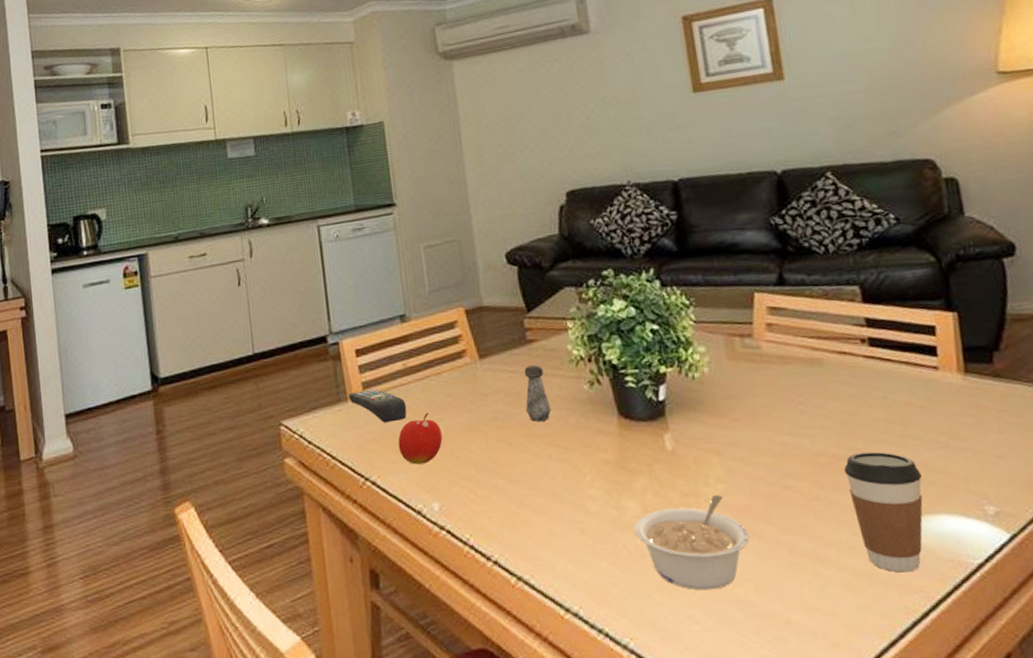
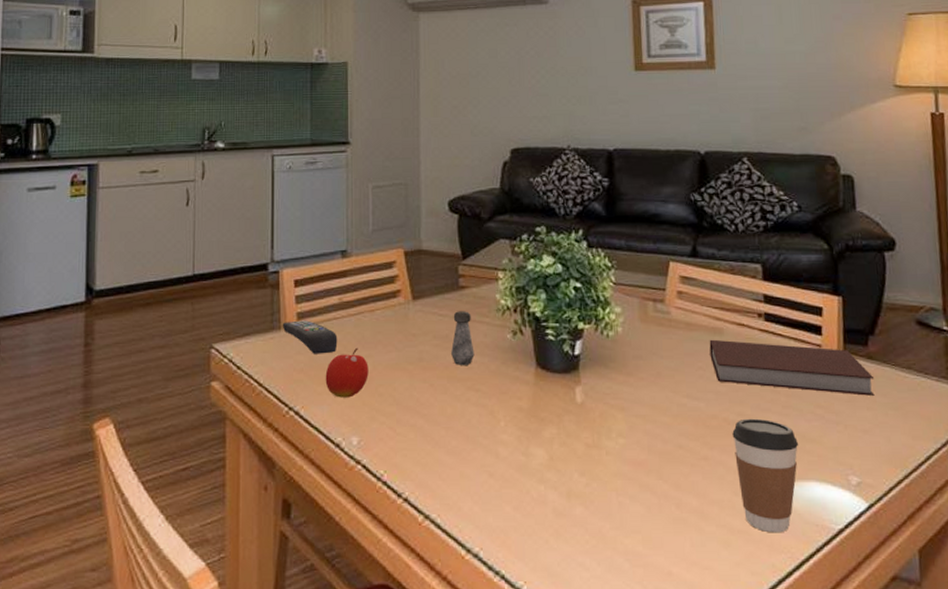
legume: present [634,495,750,591] -> none [539,449,643,539]
notebook: none [808,369,1007,418] -> present [709,339,875,396]

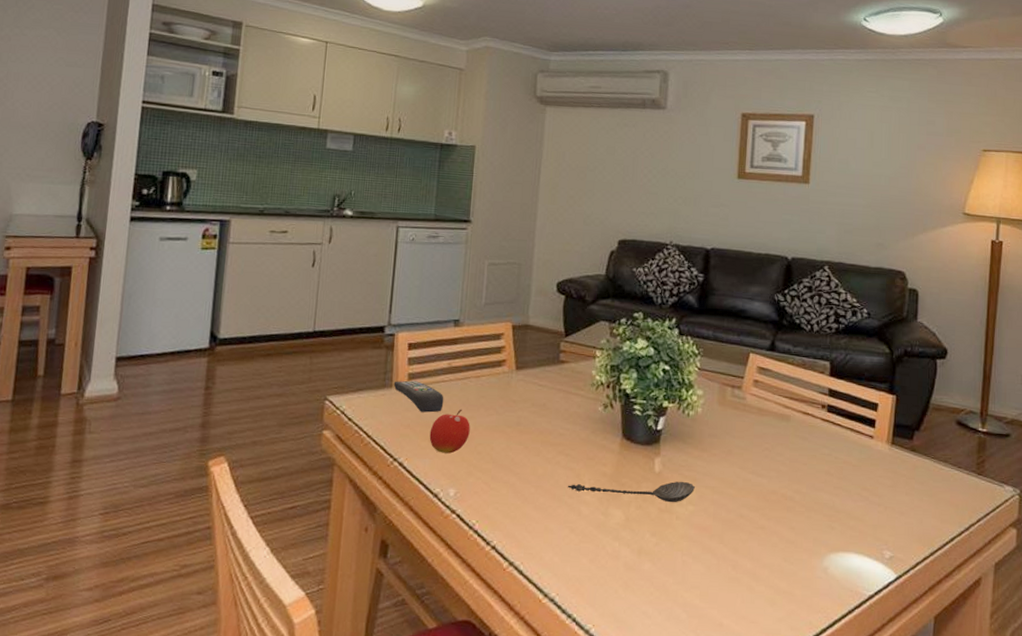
salt shaker: present [450,311,475,365] -> none [546,383,568,432]
spoon: none [480,411,625,437] -> present [567,481,696,503]
notebook: present [709,339,875,396] -> none [776,424,915,483]
coffee cup: present [732,418,799,533] -> none [788,495,844,596]

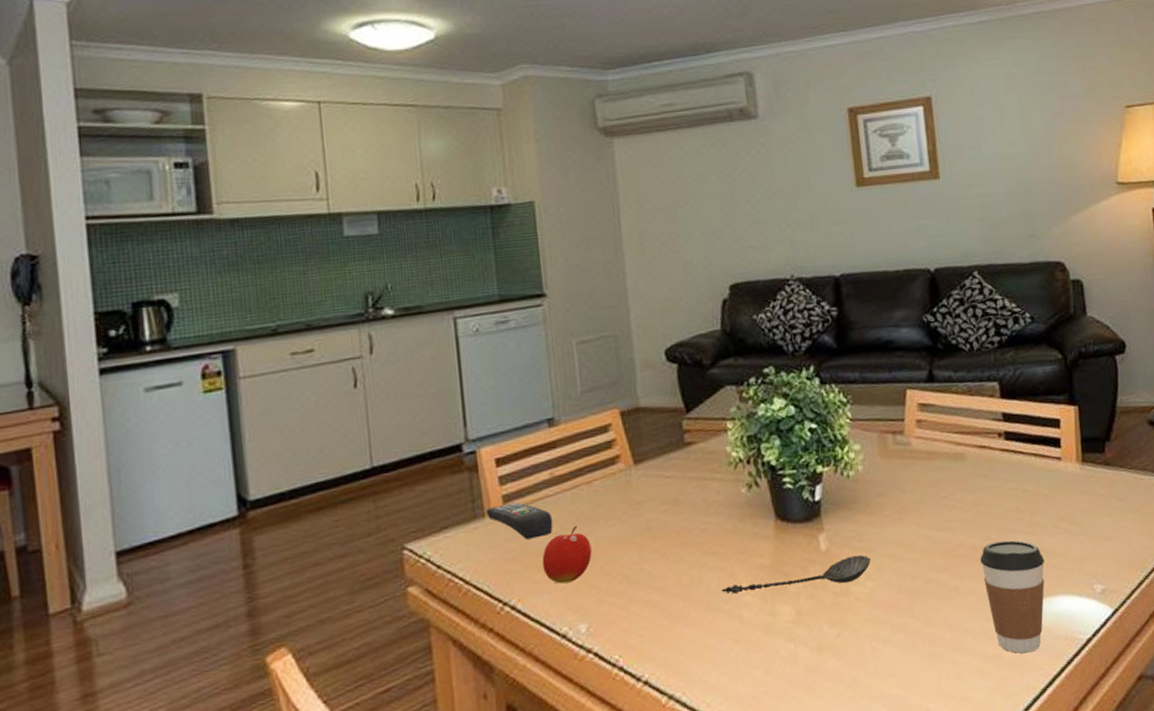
coffee cup: none [788,495,844,596] -> present [980,540,1045,654]

